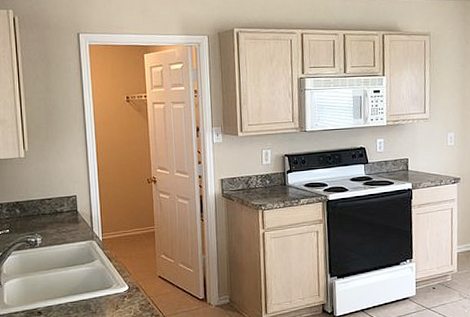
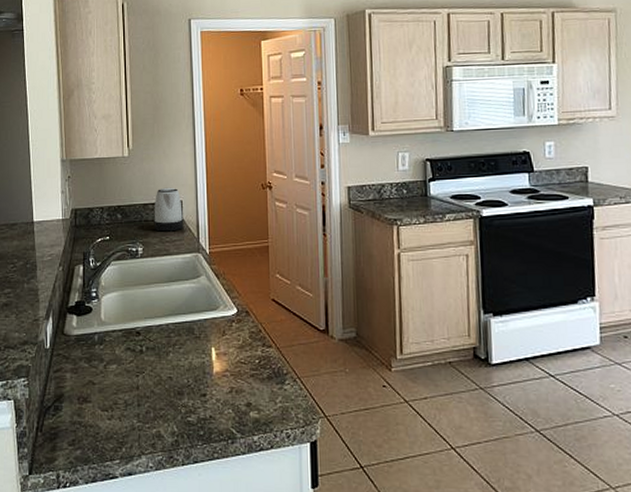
kettle: none [50,184,78,223] -> present [154,187,183,232]

